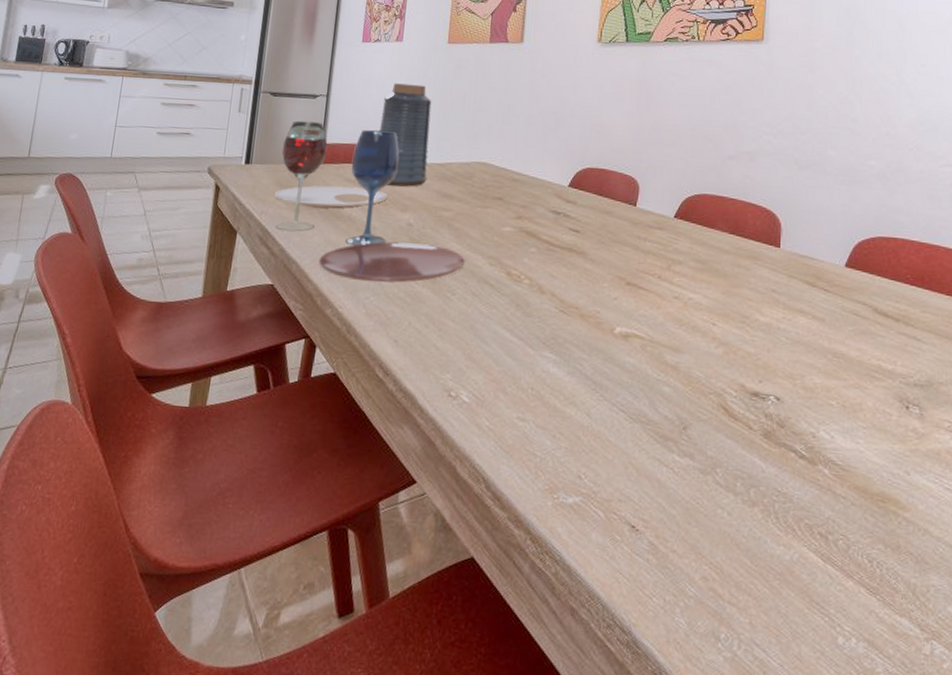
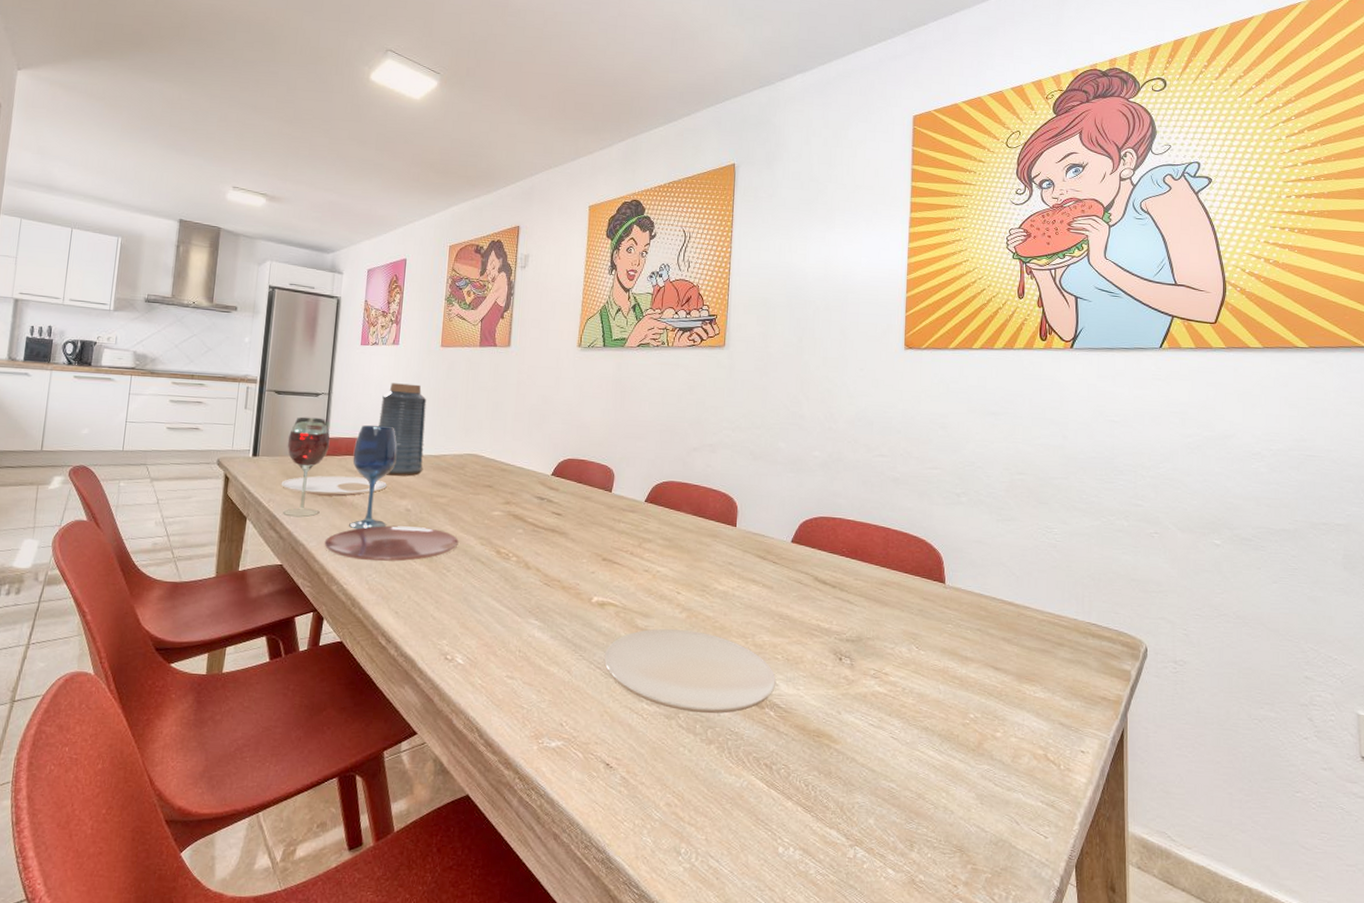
plate: none [628,366,830,470] -> present [603,628,776,714]

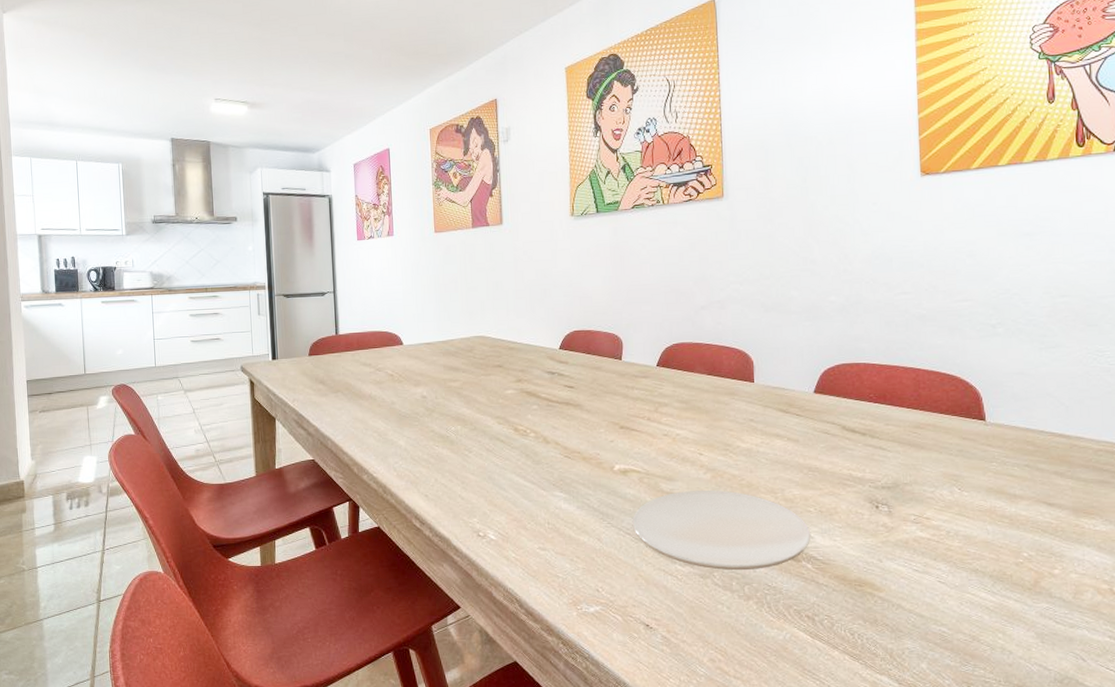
plate: present [281,475,387,497] -> none [302,369,401,391]
wineglass: present [283,416,330,518] -> none [302,316,342,414]
plate: present [324,525,459,562] -> none [350,412,477,449]
wineglass: present [349,425,397,530] -> none [365,317,407,420]
vase: present [379,383,427,477] -> none [384,273,432,365]

